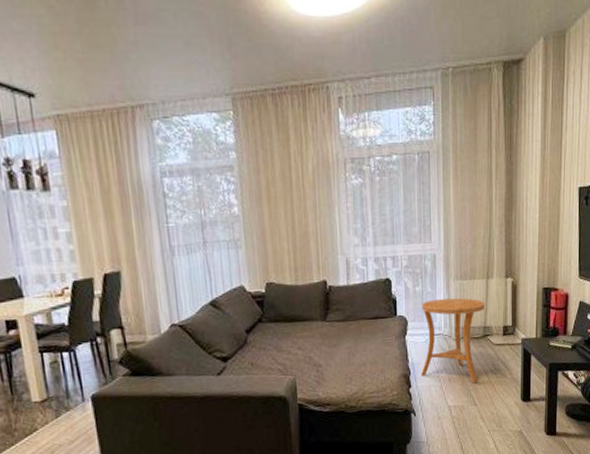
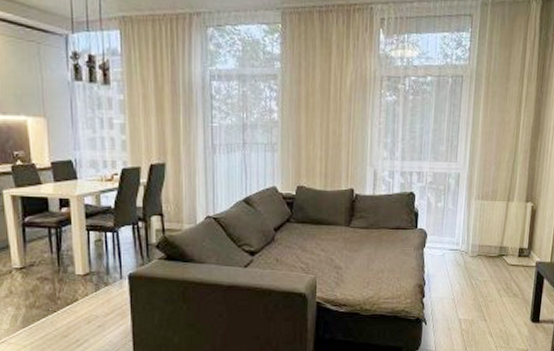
side table: present [421,297,486,383] -> none [435,217,504,300]

